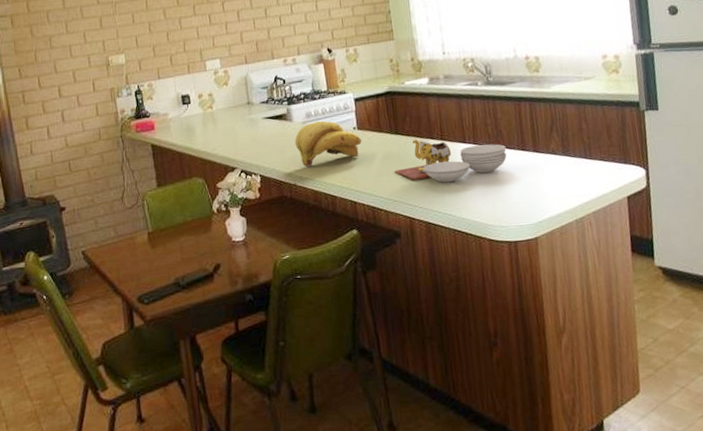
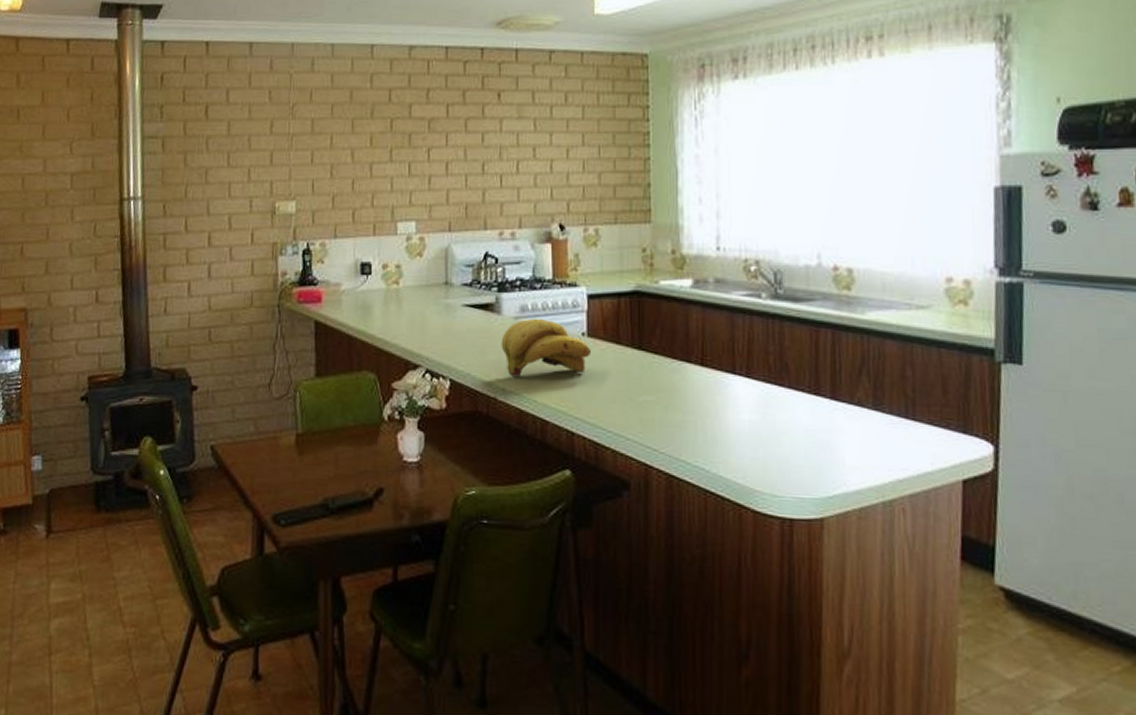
cutting board: present [394,139,507,182] -> none [631,359,792,424]

